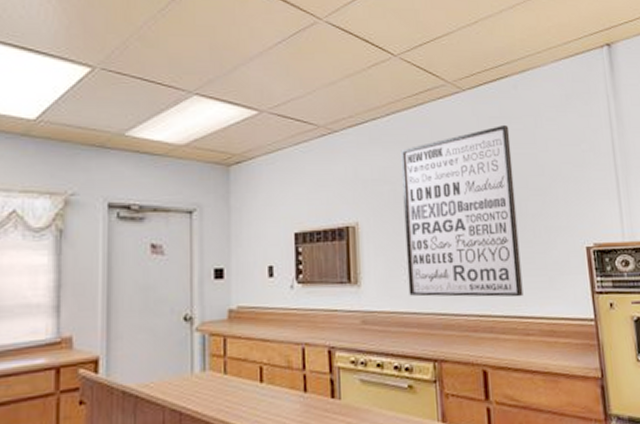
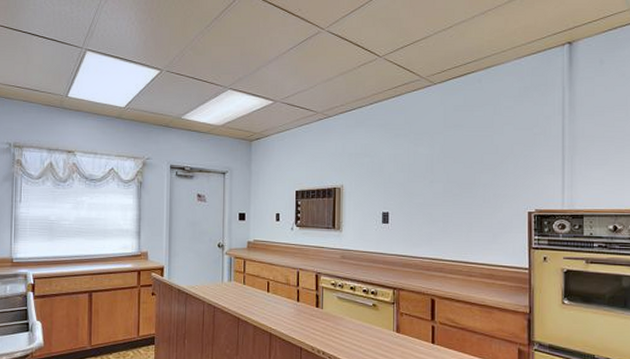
wall art: present [400,124,523,298] -> none [378,111,471,247]

